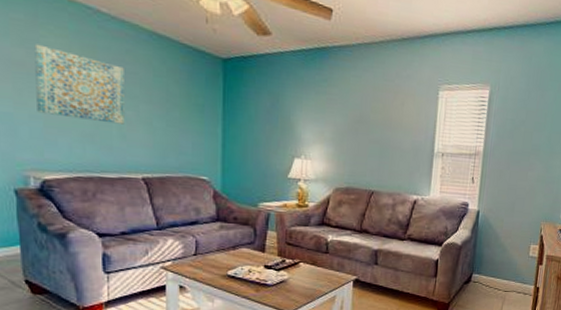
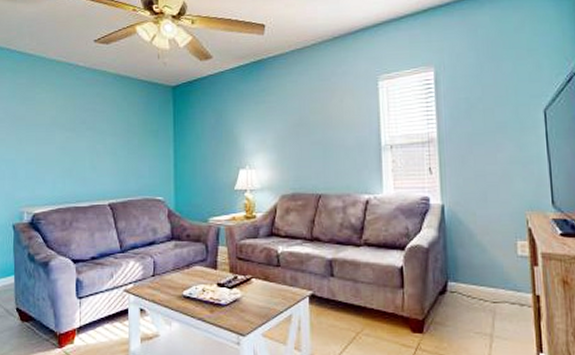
wall art: present [34,44,125,125] -> none [32,100,95,158]

